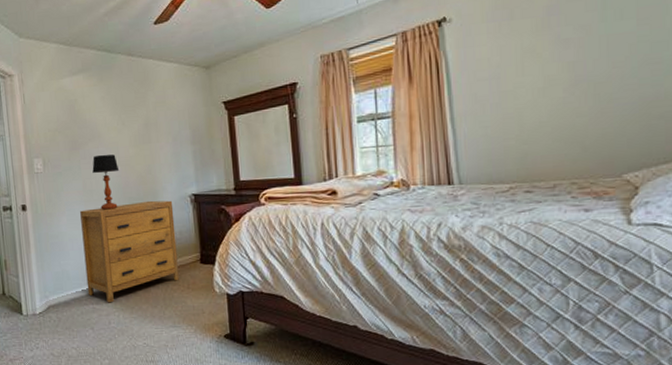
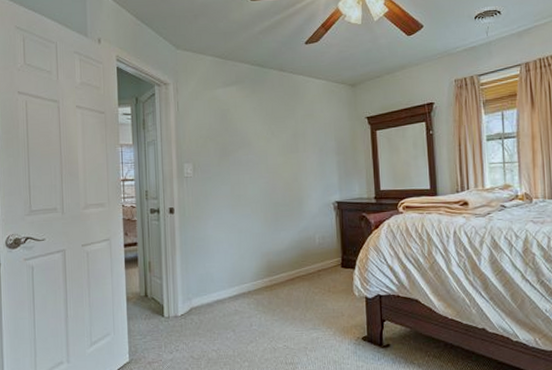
dresser: present [80,200,179,303] -> none [227,206,321,306]
table lamp: present [92,154,120,210] -> none [241,161,267,215]

